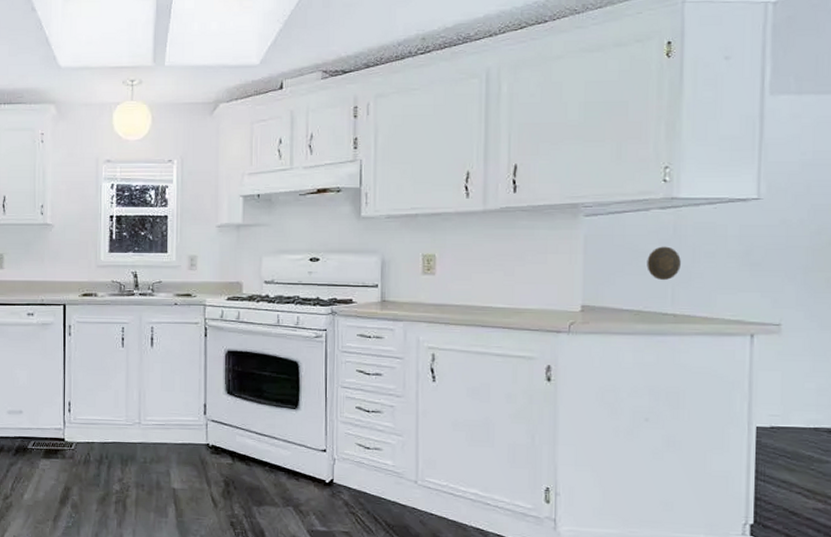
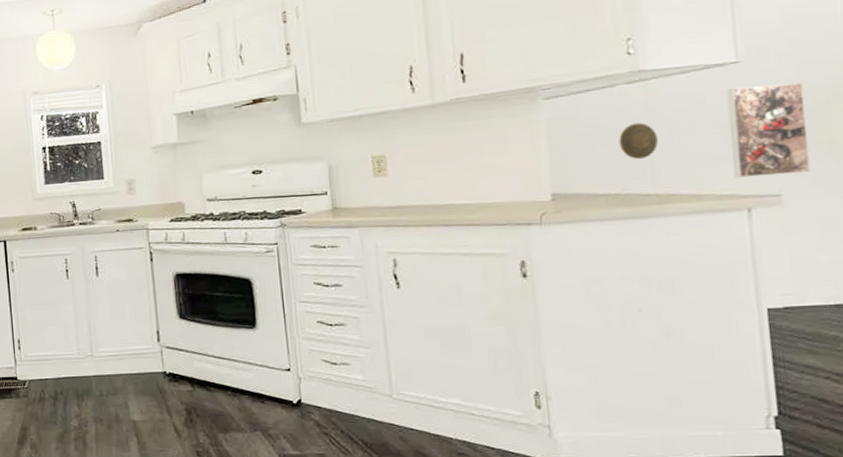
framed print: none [743,222,812,307] -> present [726,83,811,178]

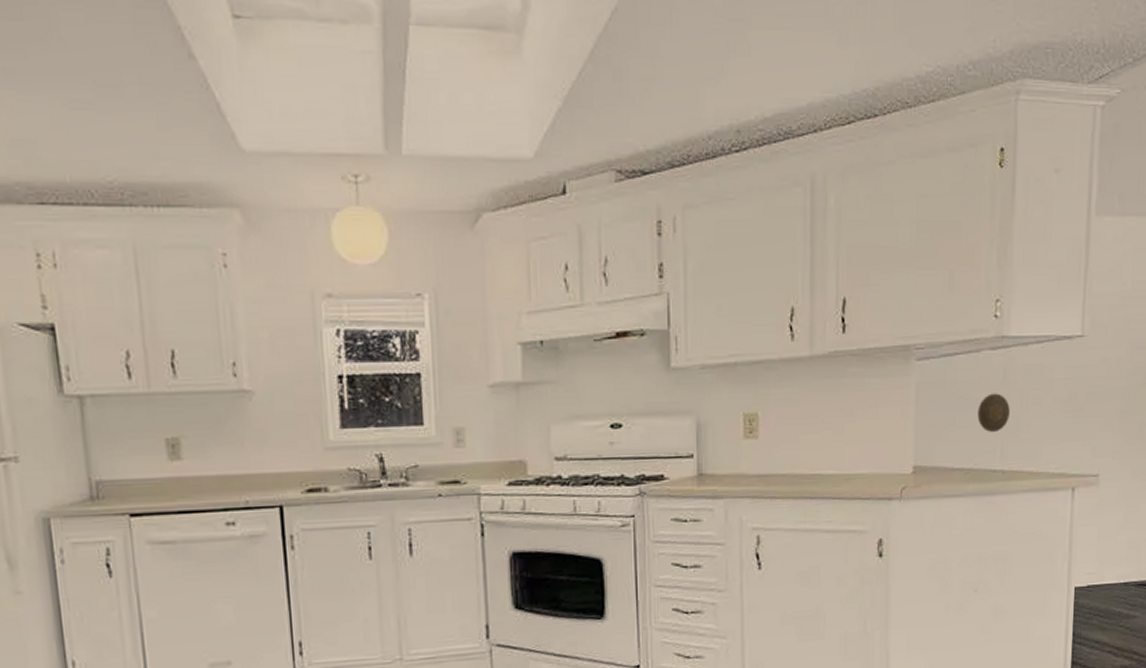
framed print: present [726,83,811,178] -> none [1066,362,1128,456]

